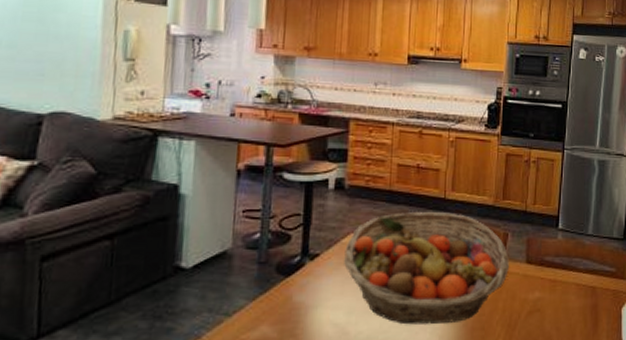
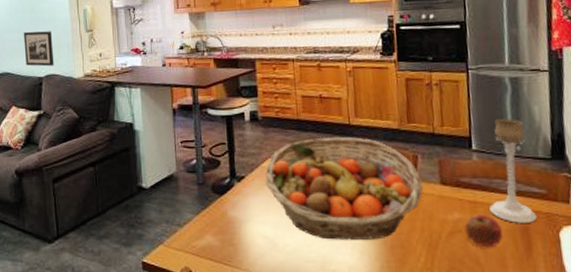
picture frame: none [17,48,69,101] -> present [23,31,54,67]
fruit: none [543,293,576,326] -> present [464,214,503,248]
candle holder: none [567,198,605,301] -> present [489,118,537,223]

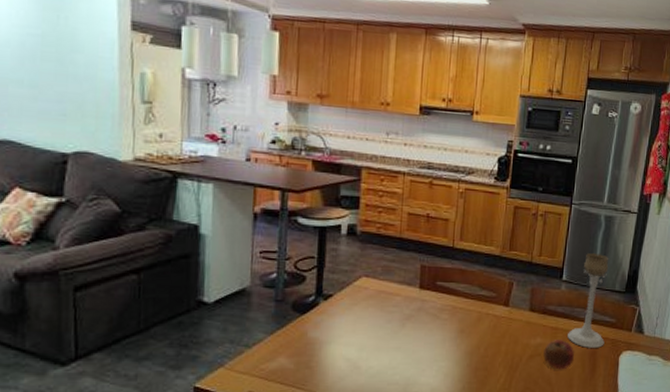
picture frame: present [23,31,54,67] -> none [40,88,89,141]
fruit basket: present [265,136,424,240] -> none [356,258,514,362]

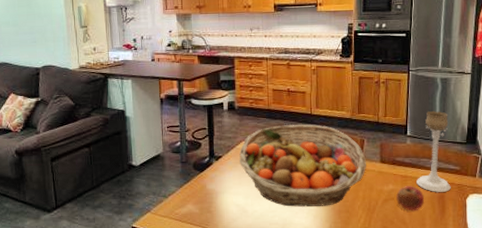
fruit basket: none [356,258,514,362] -> present [239,124,367,207]

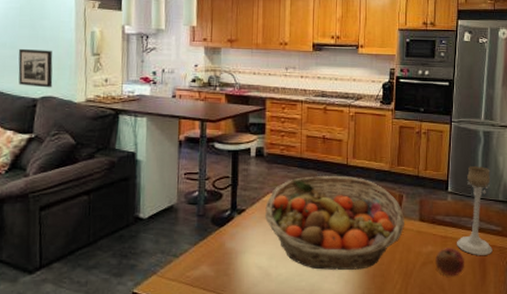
picture frame: none [20,25,51,58] -> present [18,48,53,88]

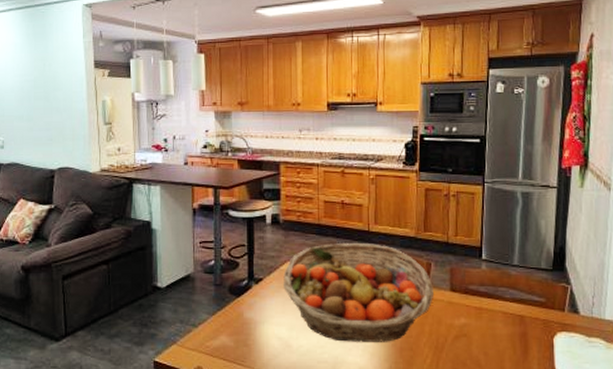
picture frame: present [18,48,53,88] -> none [35,120,68,159]
fruit: present [435,248,465,277] -> none [469,320,504,351]
candle holder: present [457,165,492,255] -> none [493,230,535,329]

